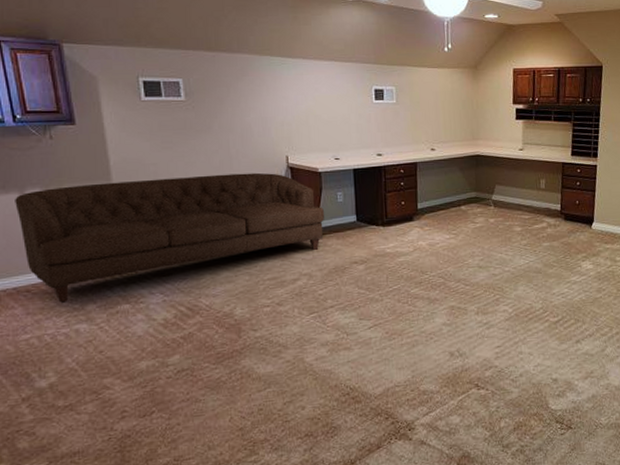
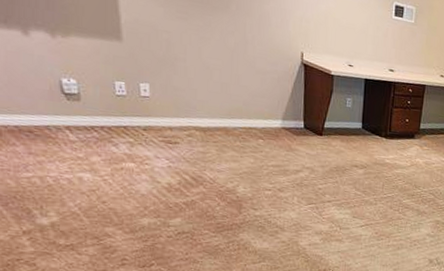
sofa: present [15,172,324,304] -> none [17,32,332,151]

